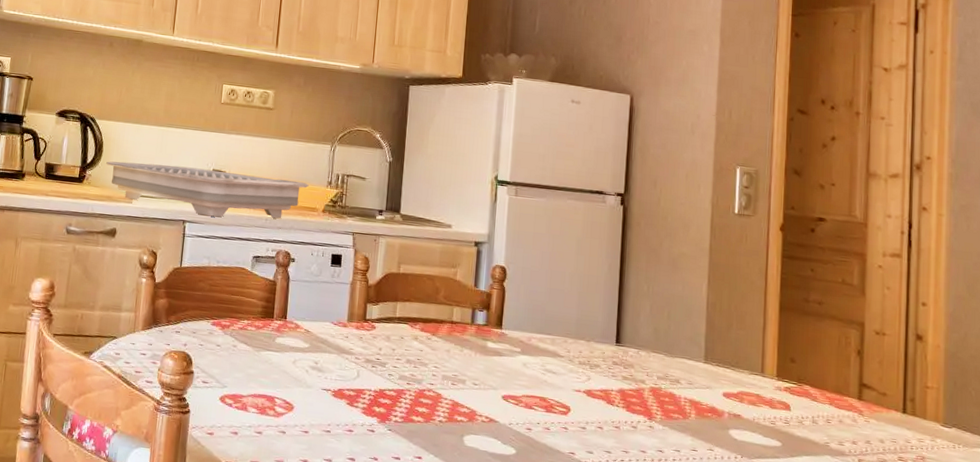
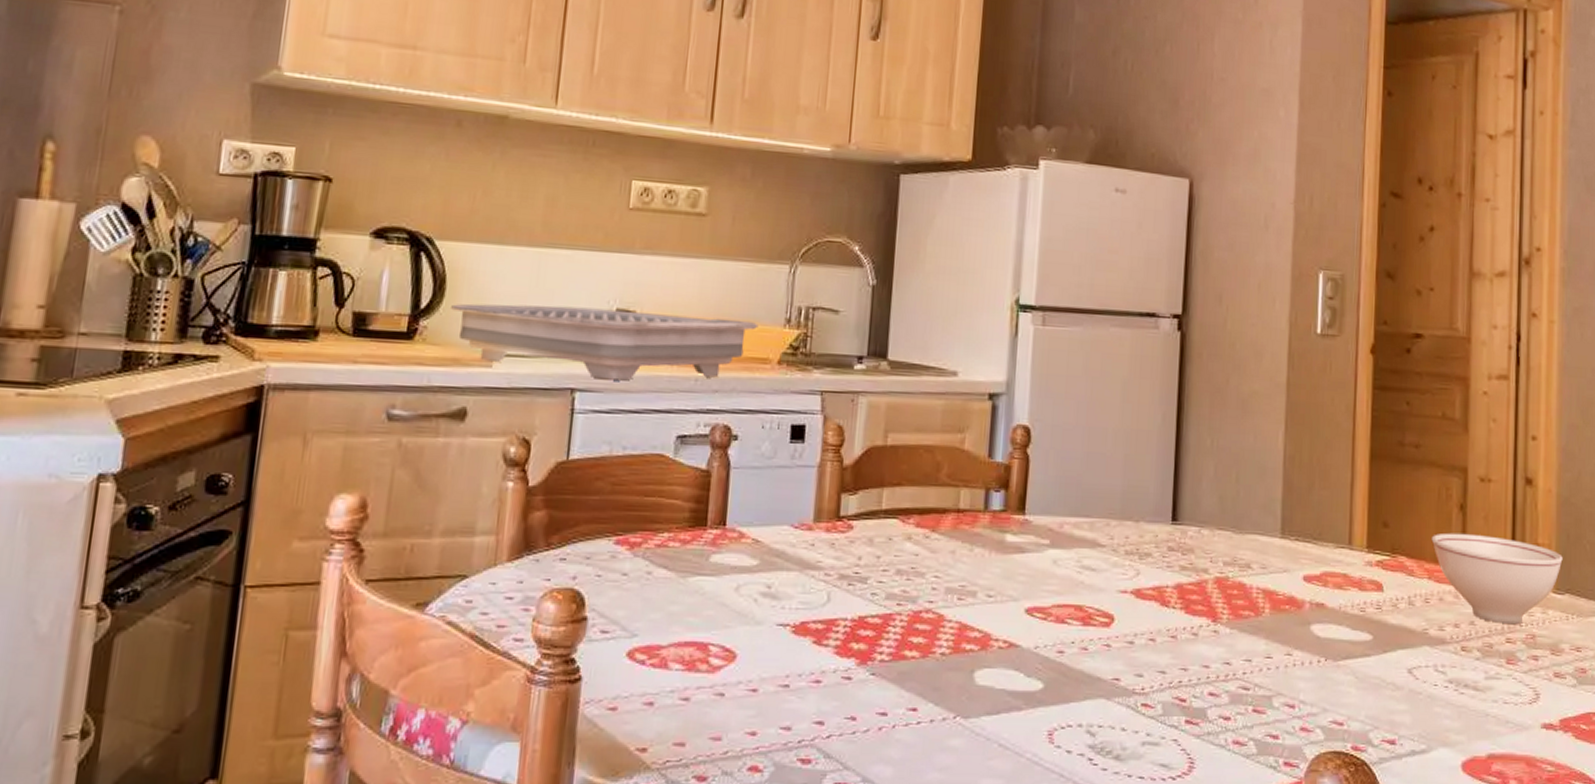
bowl: none [832,371,950,447] -> present [1431,532,1563,624]

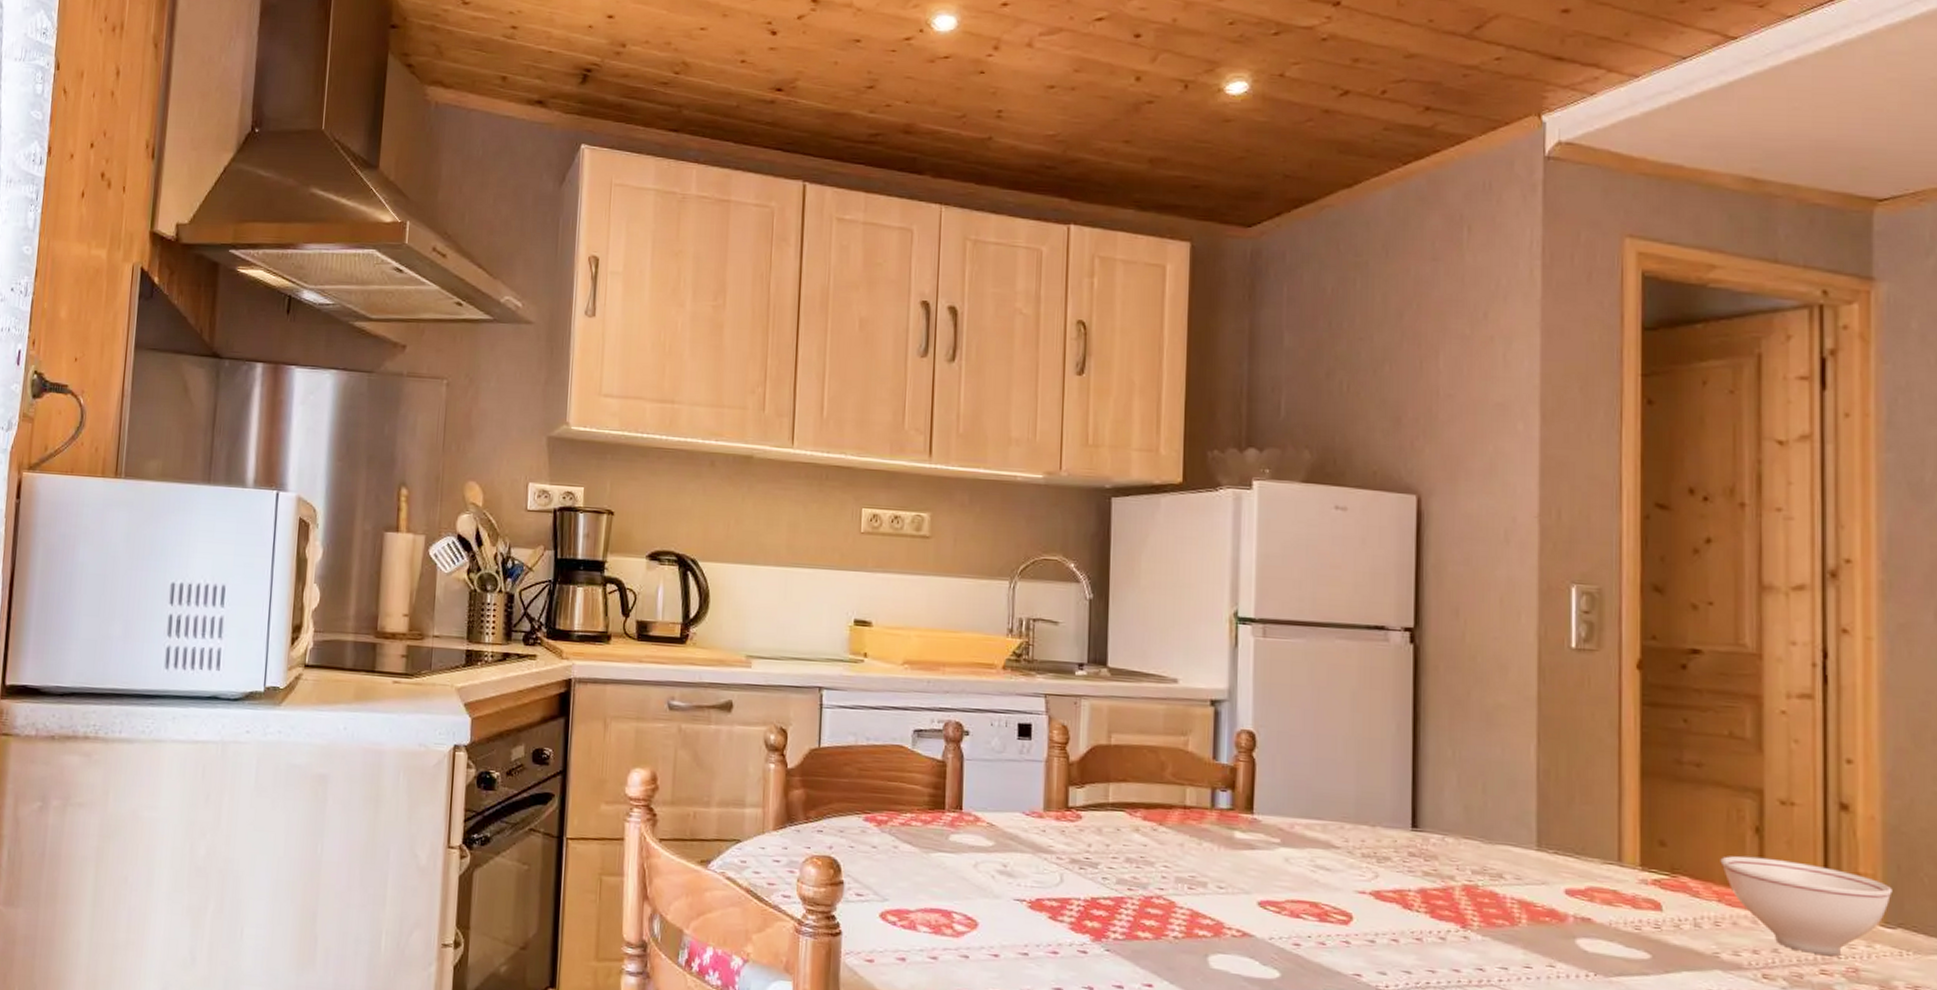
dish rack: present [451,303,759,381] -> none [715,614,983,681]

